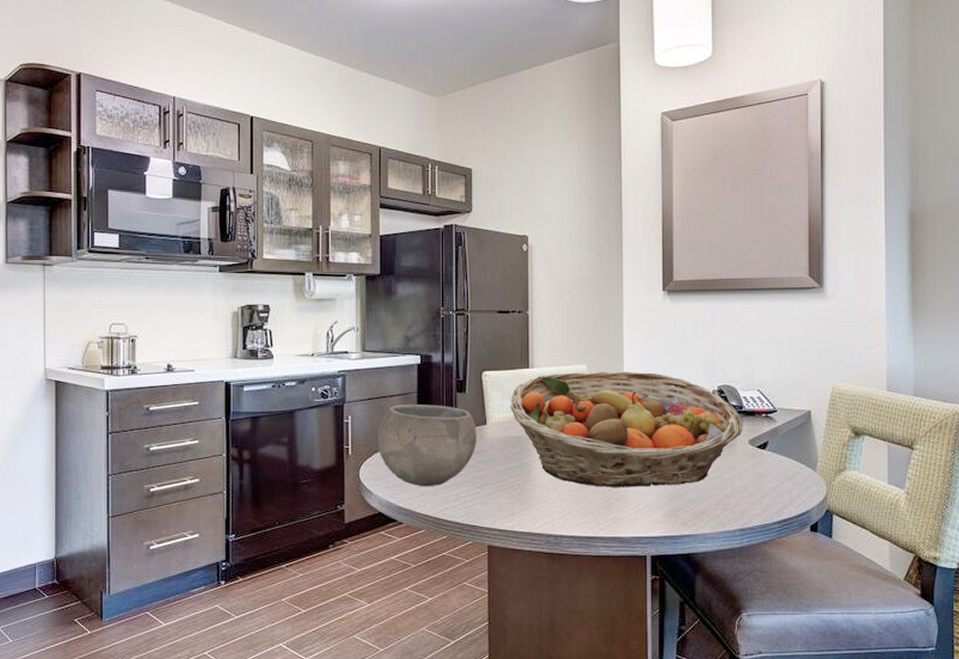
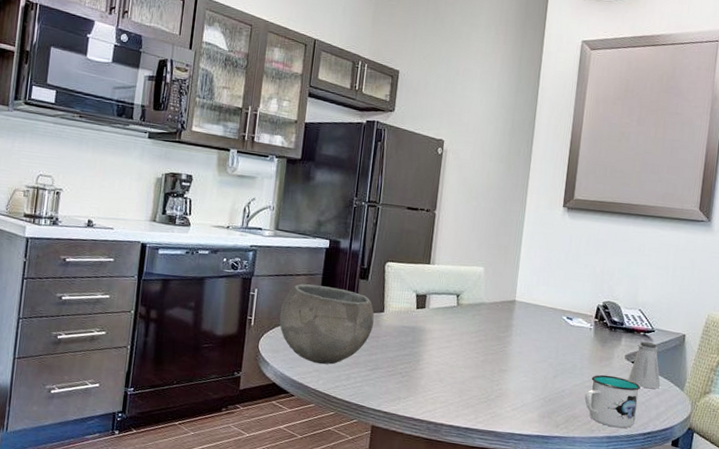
fruit basket: present [510,371,743,487] -> none [408,272,622,390]
mug: none [710,464,769,519] -> present [584,374,641,429]
saltshaker: none [755,423,791,472] -> present [628,341,661,389]

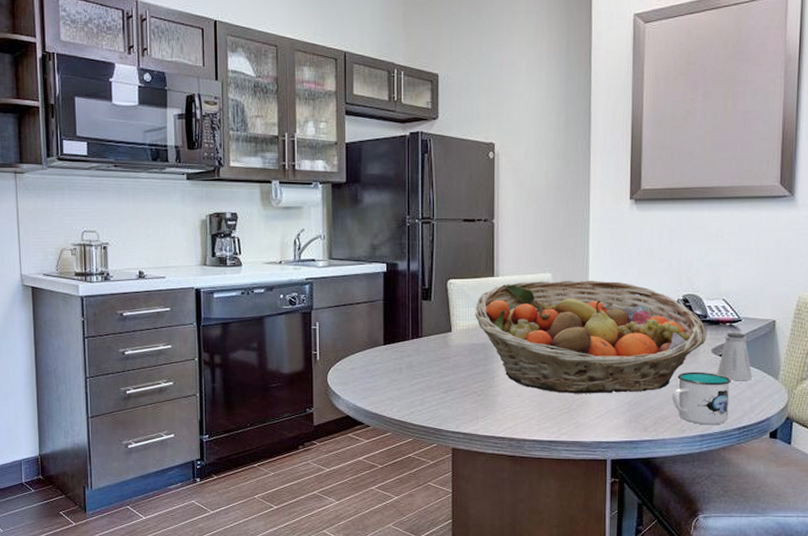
bowl: present [279,283,375,365] -> none [344,312,442,392]
fruit basket: none [408,272,622,390] -> present [475,280,707,394]

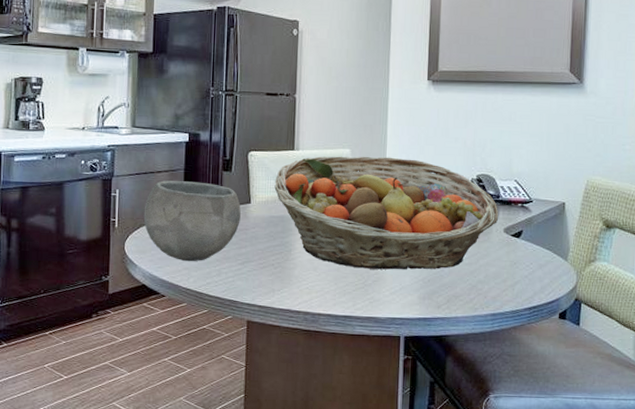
bowl: none [344,312,442,392] -> present [143,180,241,262]
mug: present [672,372,731,425] -> none [465,250,522,305]
saltshaker: present [717,332,753,380] -> none [509,212,543,261]

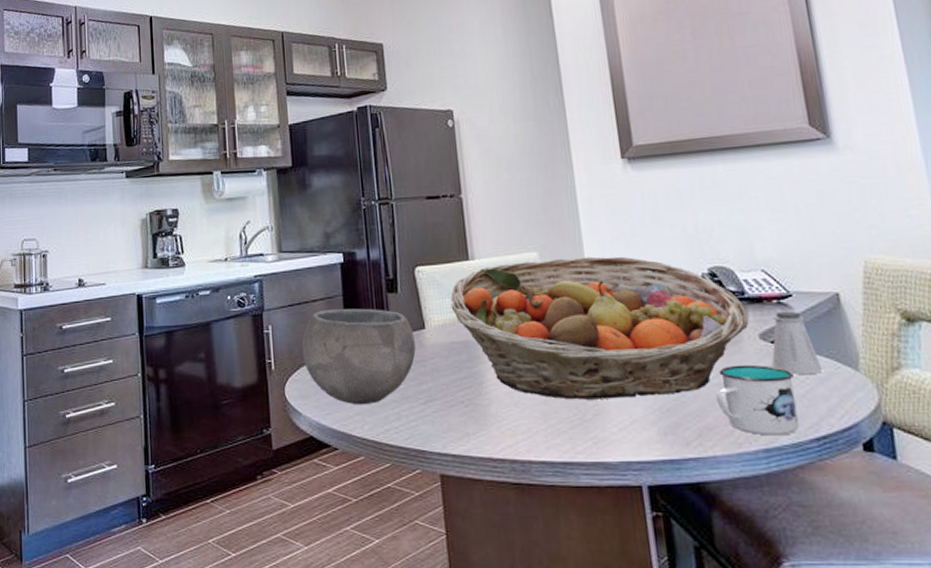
mug: none [465,250,522,305] -> present [715,364,800,436]
saltshaker: none [509,212,543,261] -> present [771,310,823,374]

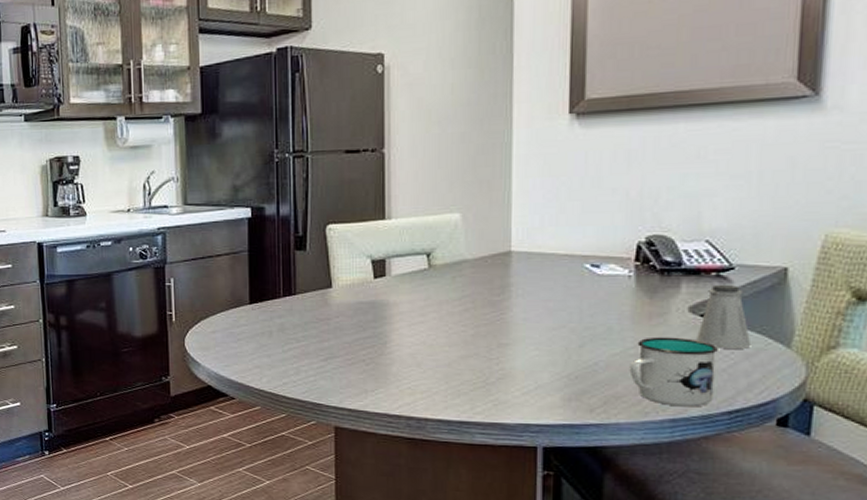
bowl: present [301,308,416,405] -> none [203,265,320,359]
fruit basket: present [450,256,749,400] -> none [361,220,681,364]

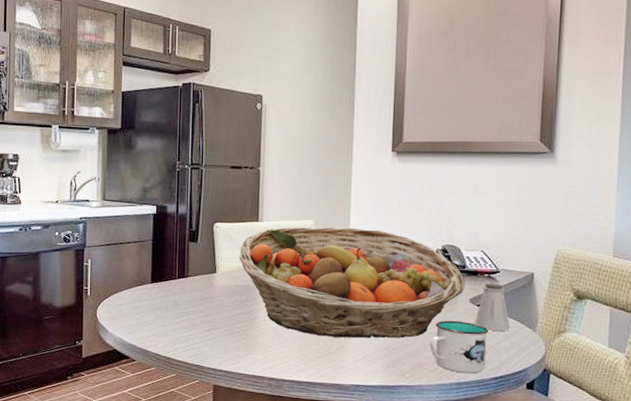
fruit basket: none [361,220,681,364] -> present [239,227,465,338]

